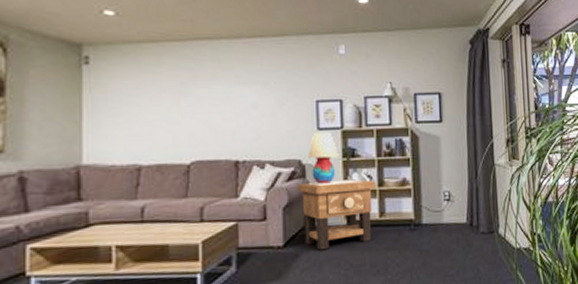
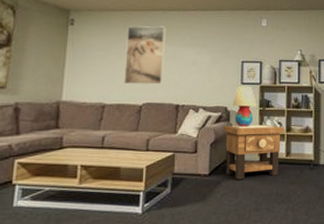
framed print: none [162,60,216,138] -> present [124,26,166,85]

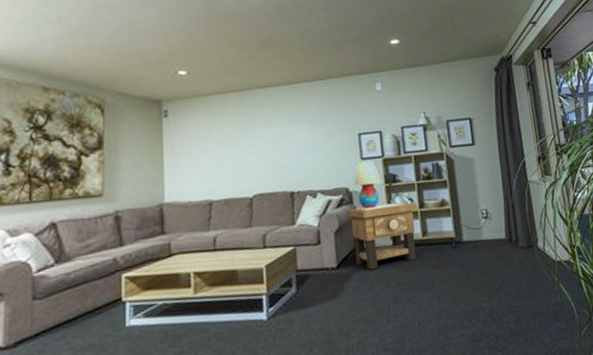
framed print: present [124,26,166,85] -> none [226,105,273,175]

